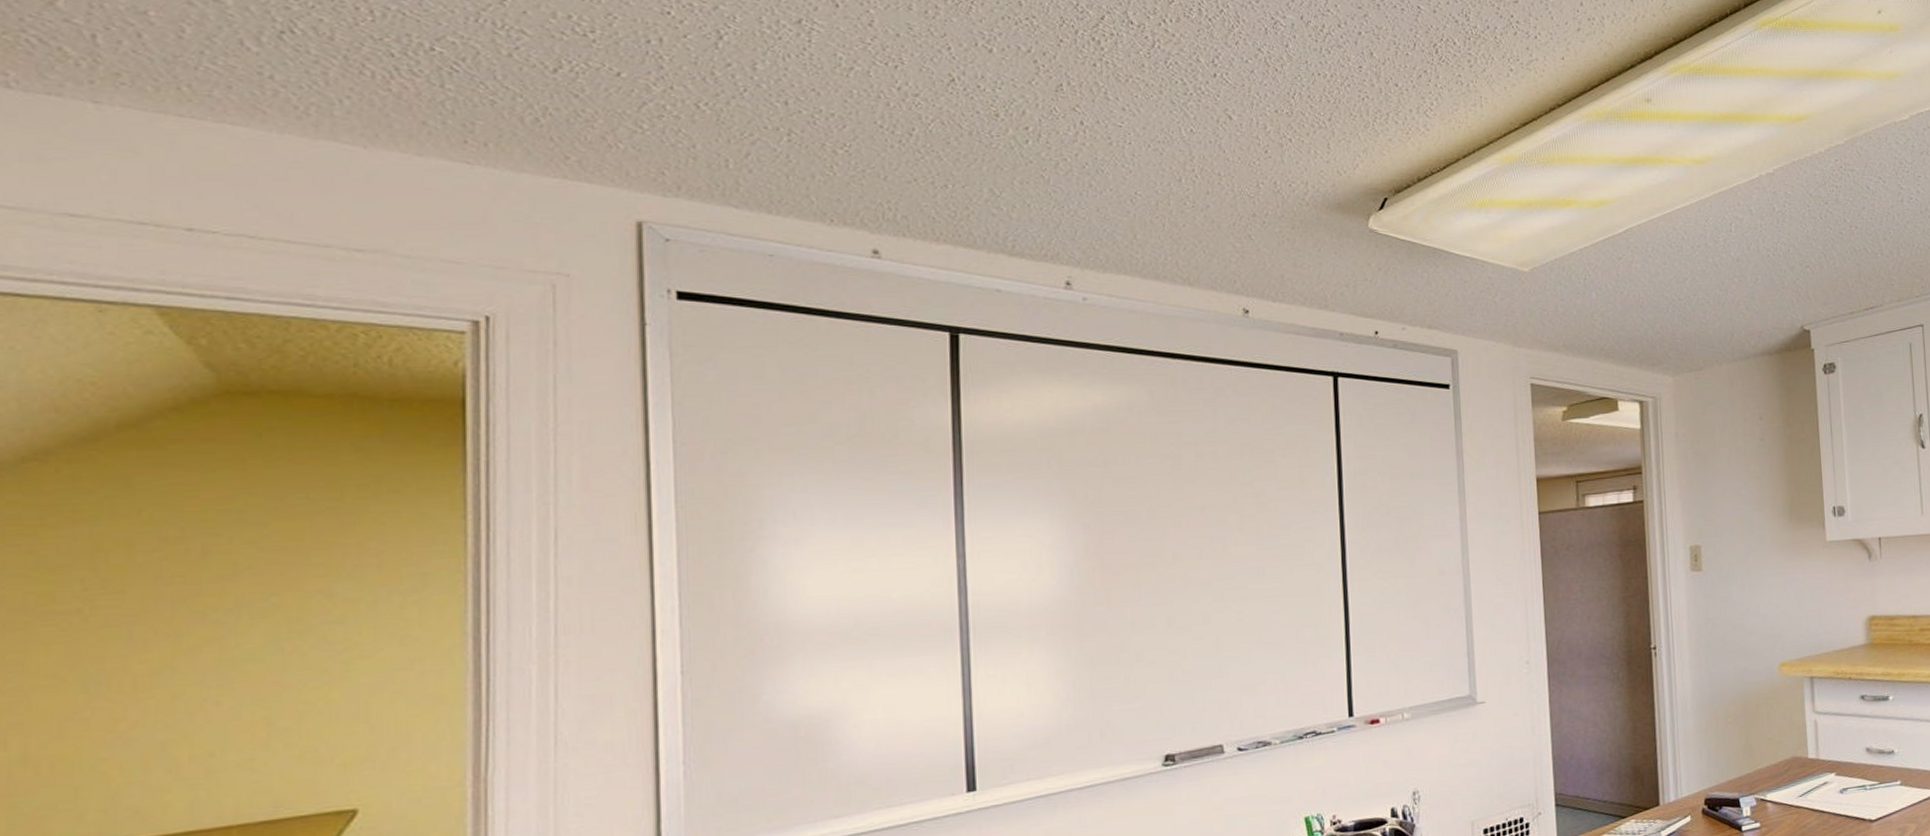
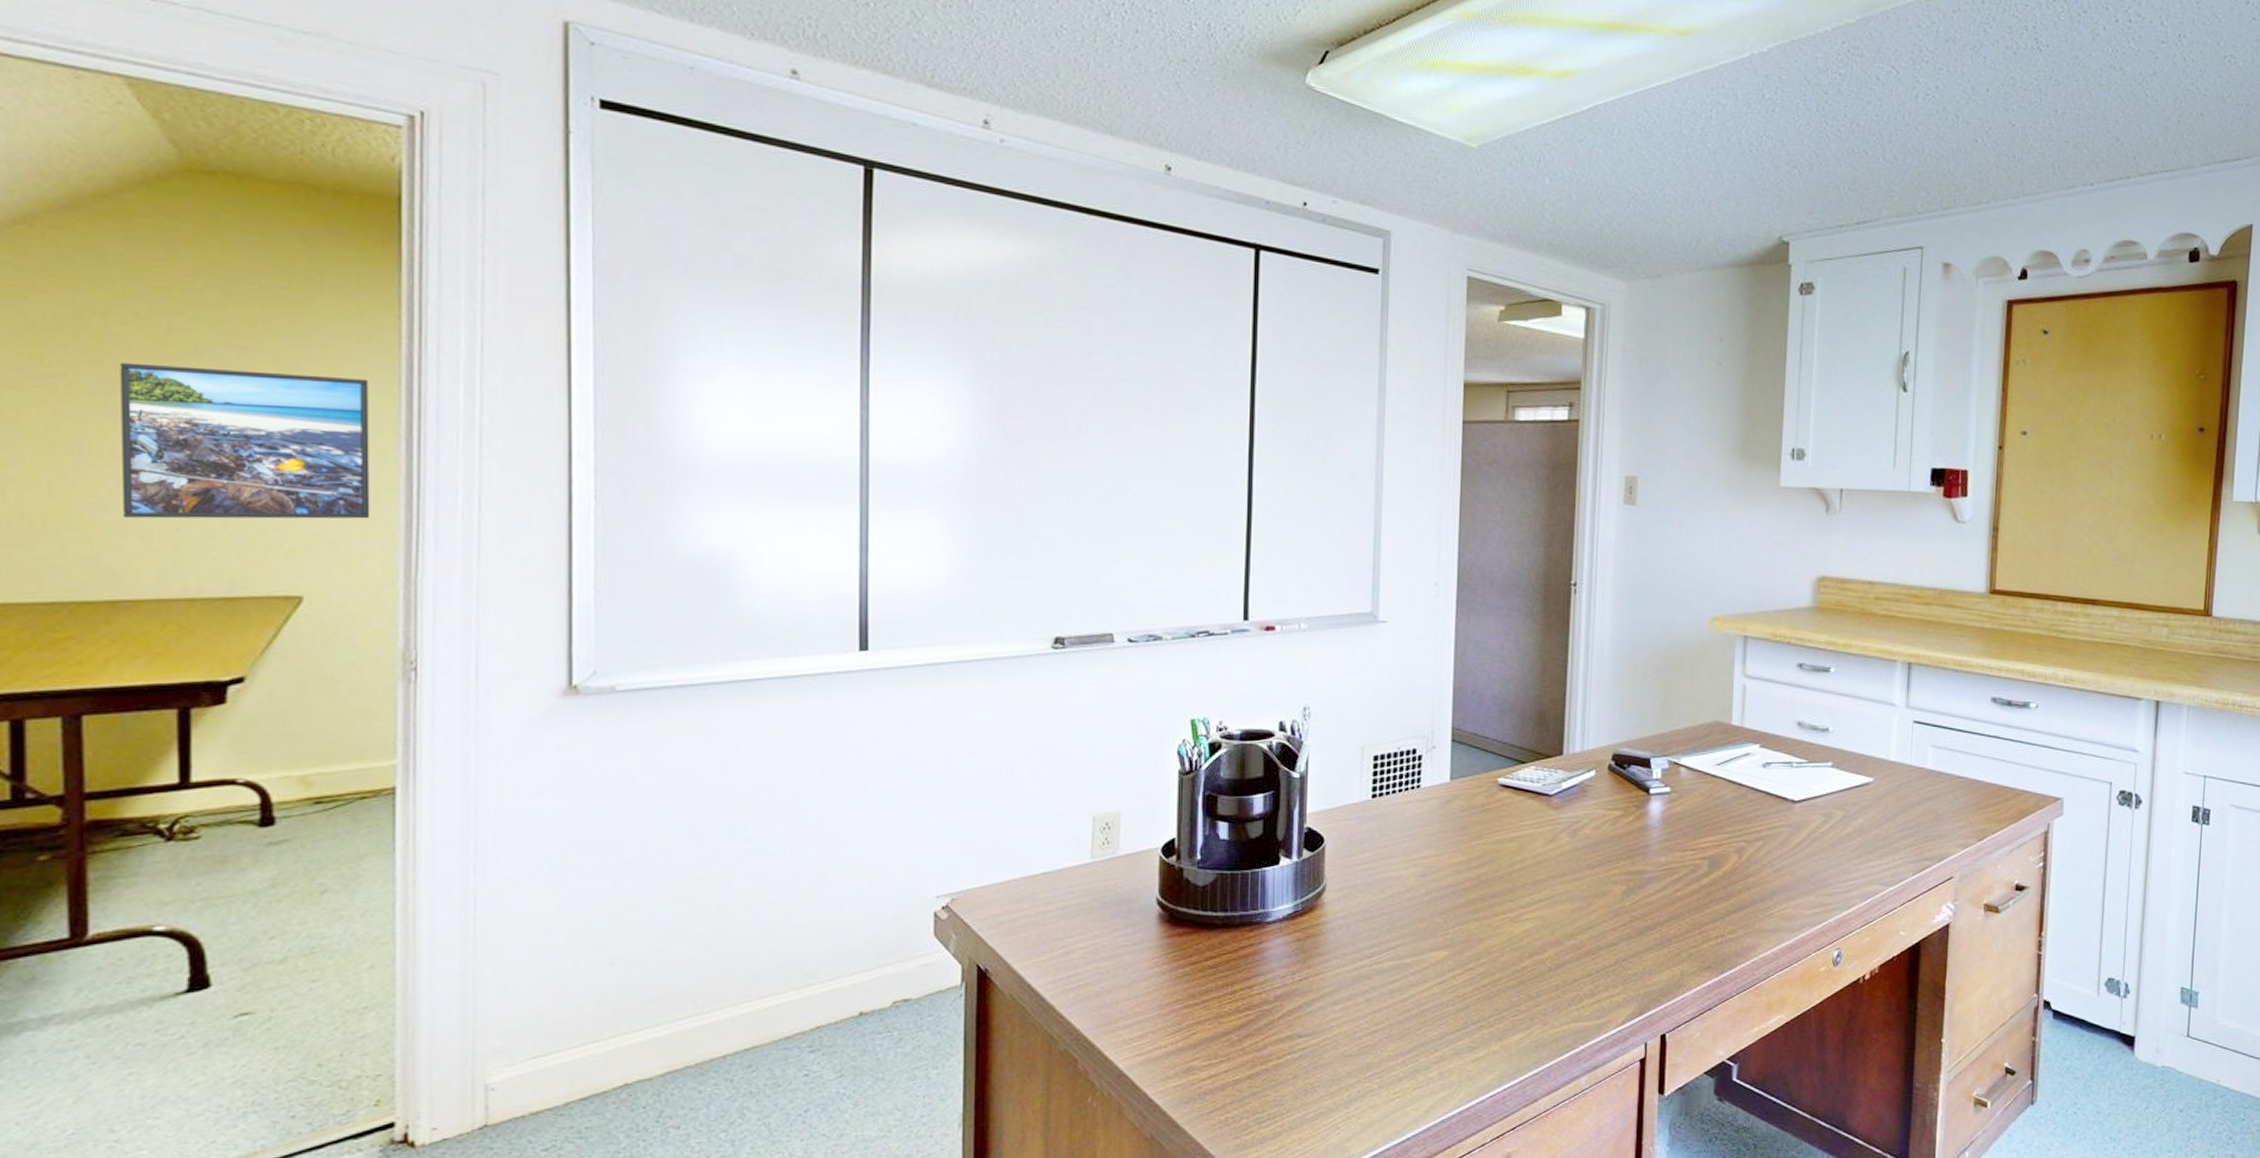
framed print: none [146,581,434,751] -> present [120,362,370,519]

